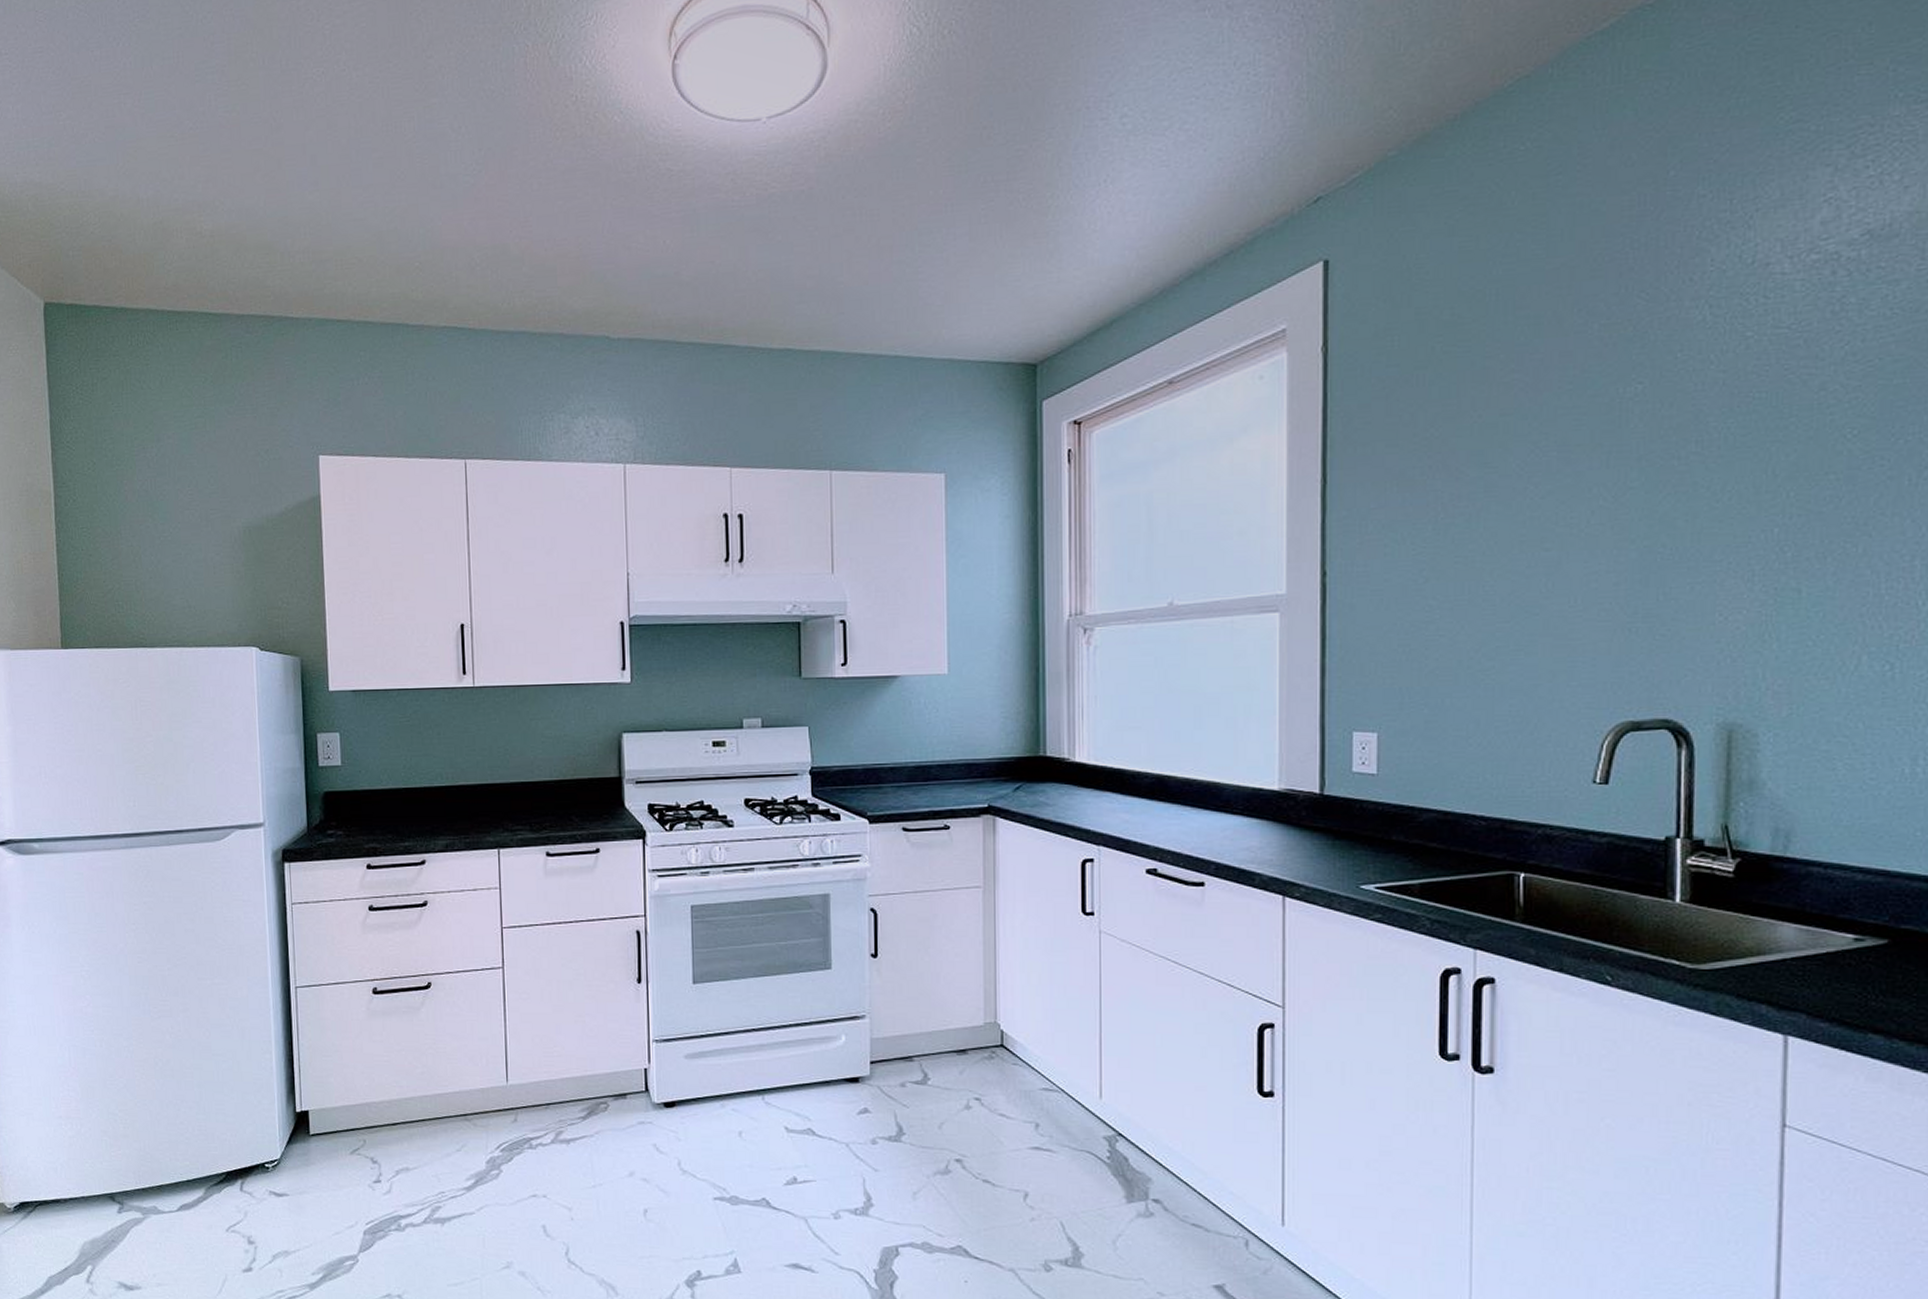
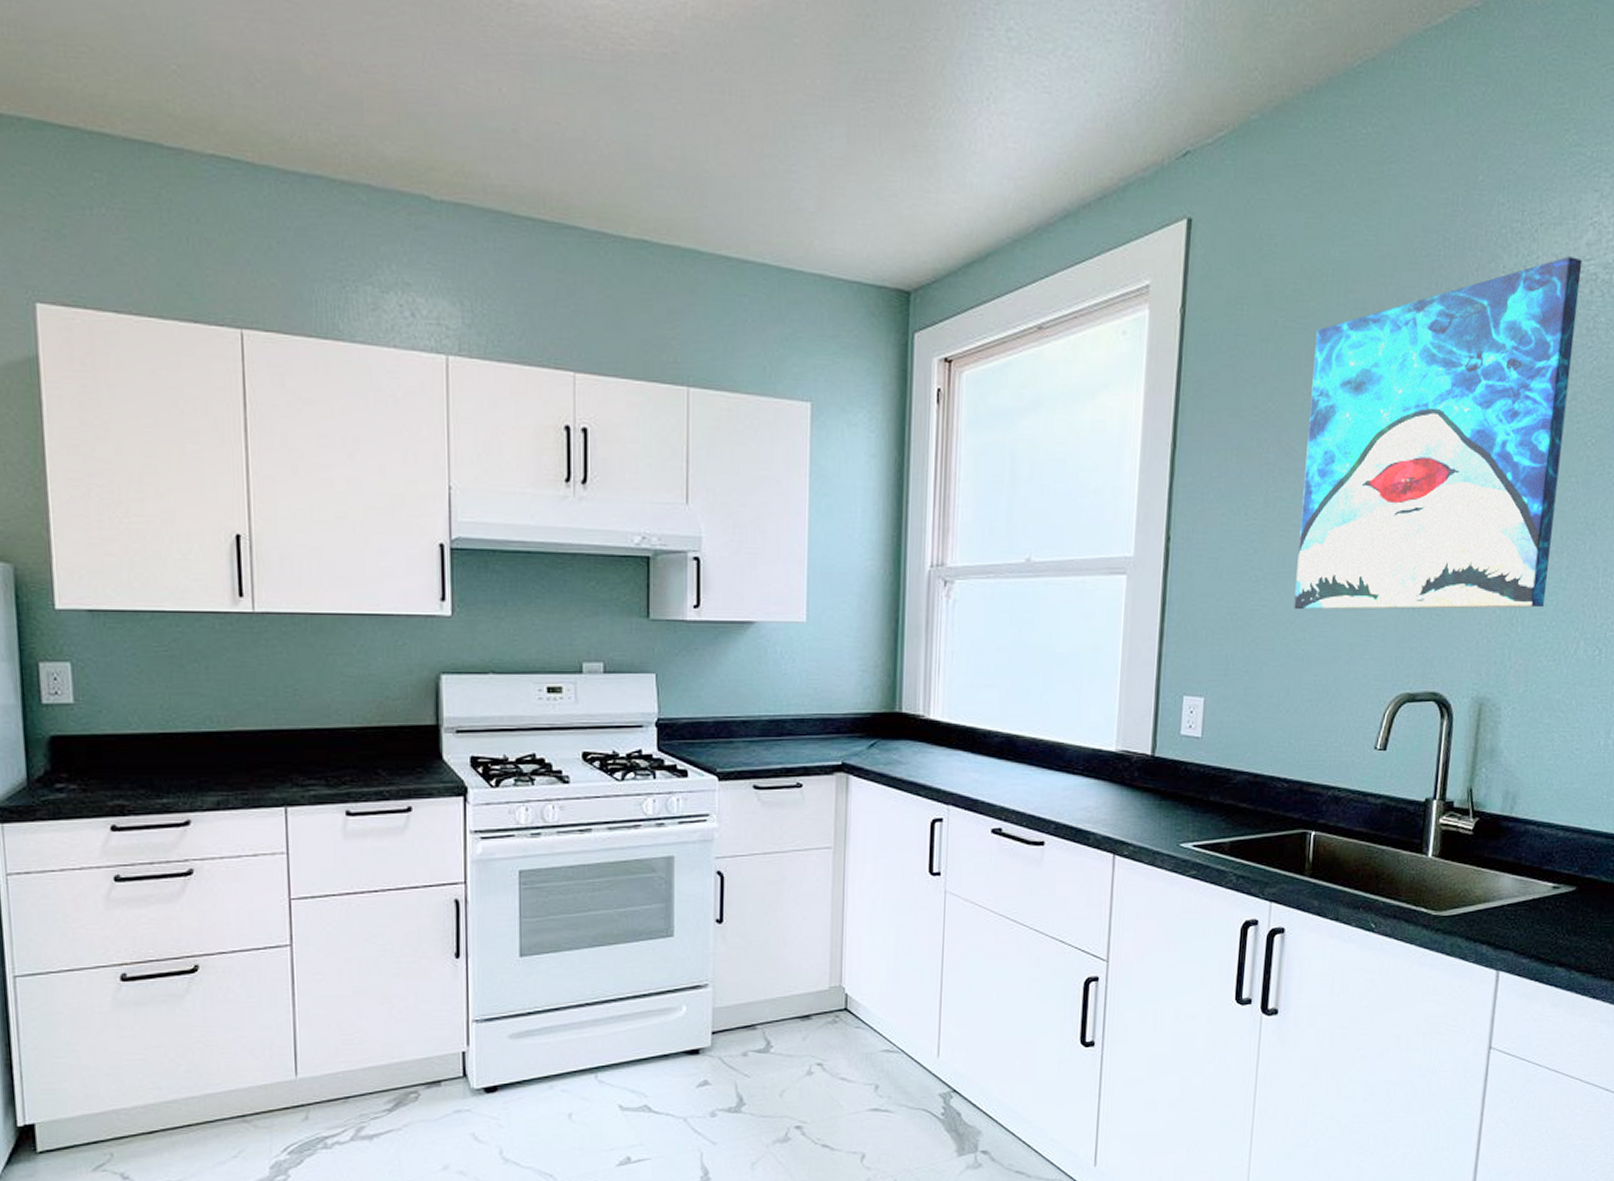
wall art: none [1478,238,1818,638] -> present [1294,256,1583,610]

